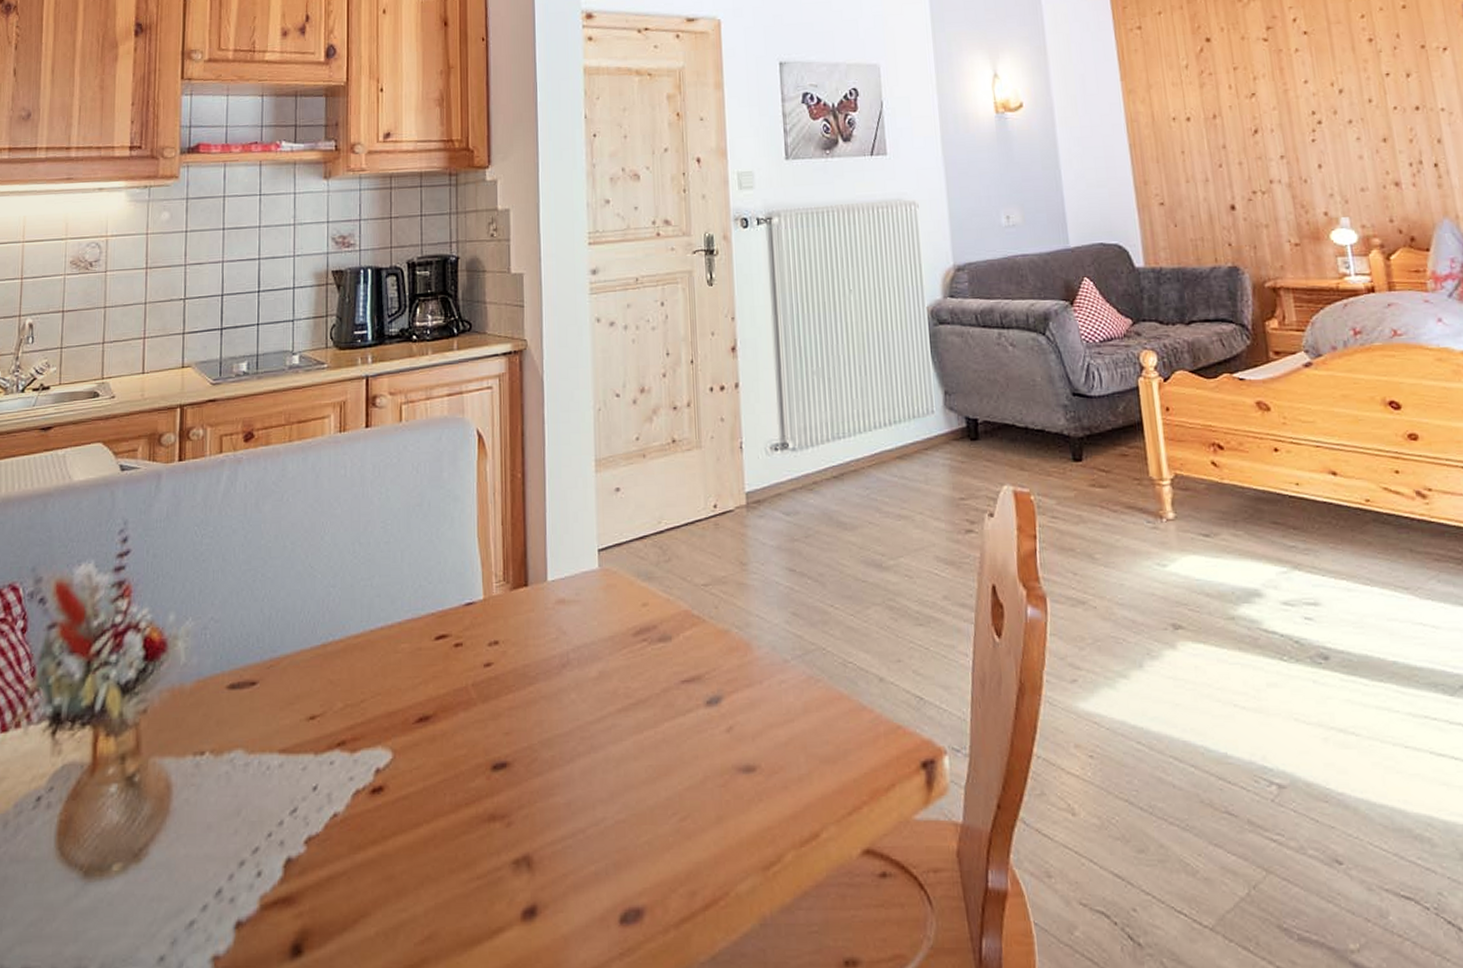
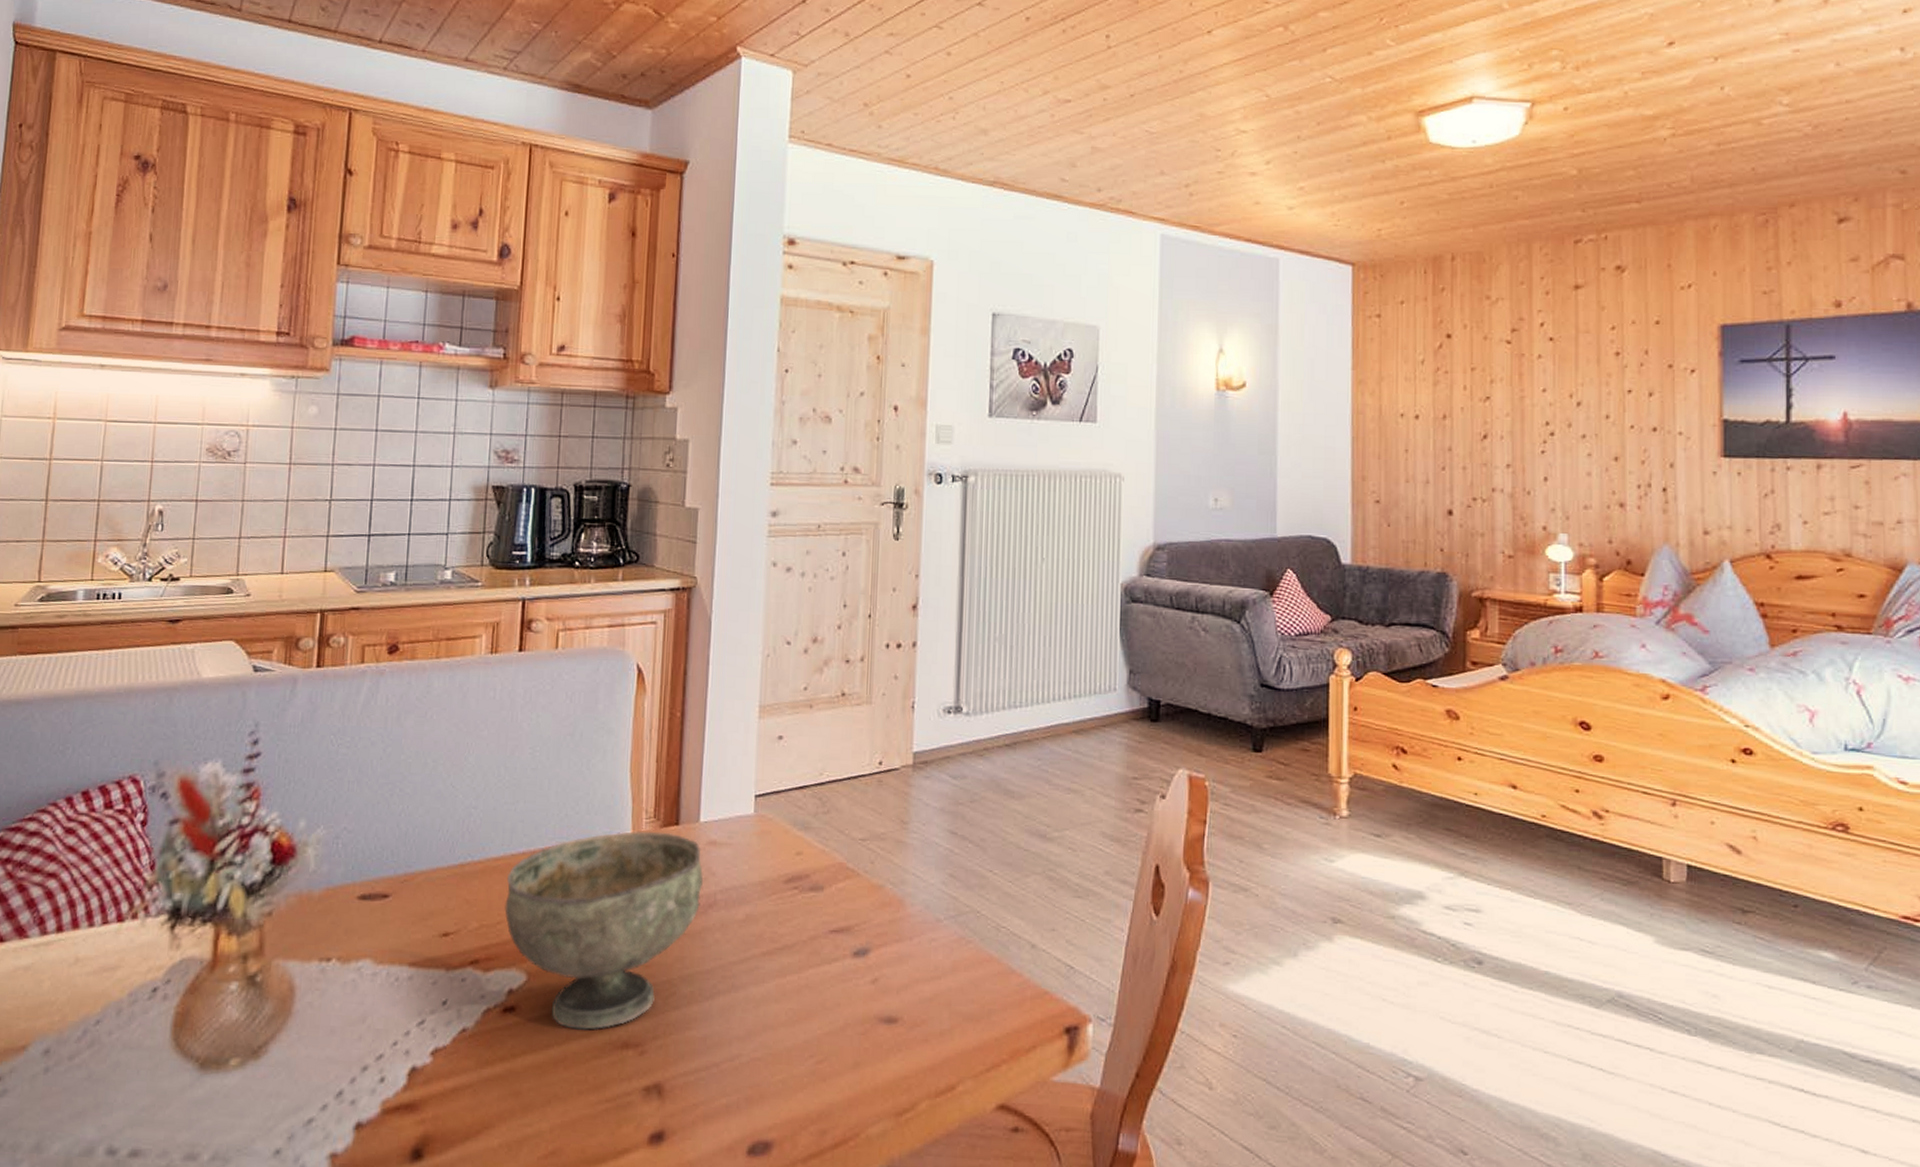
bowl: none [367,594,555,805] -> present [504,830,703,1031]

